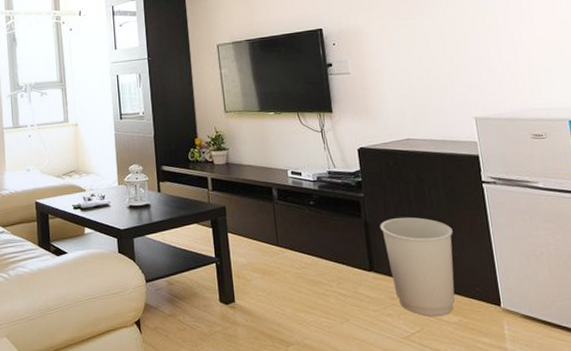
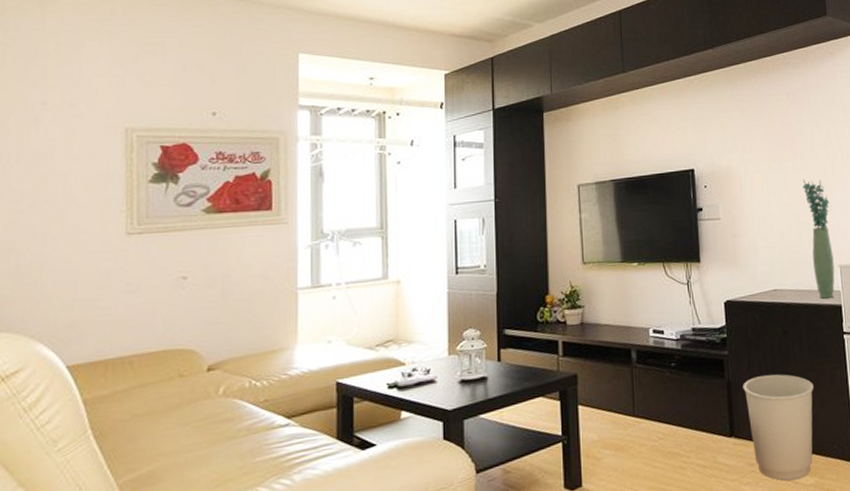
vase: none [431,35,471,150] -> present [802,179,835,299]

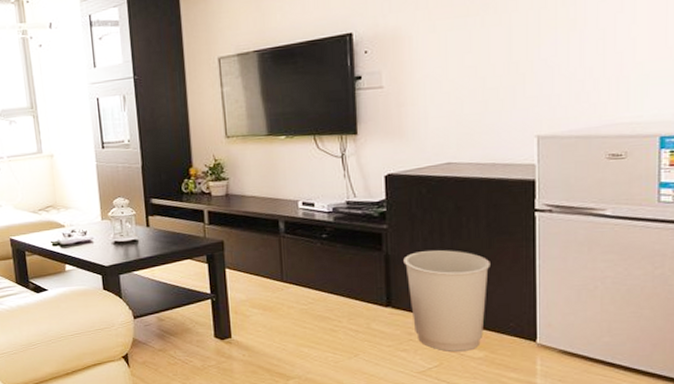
vase: present [802,179,835,299] -> none [494,36,531,174]

